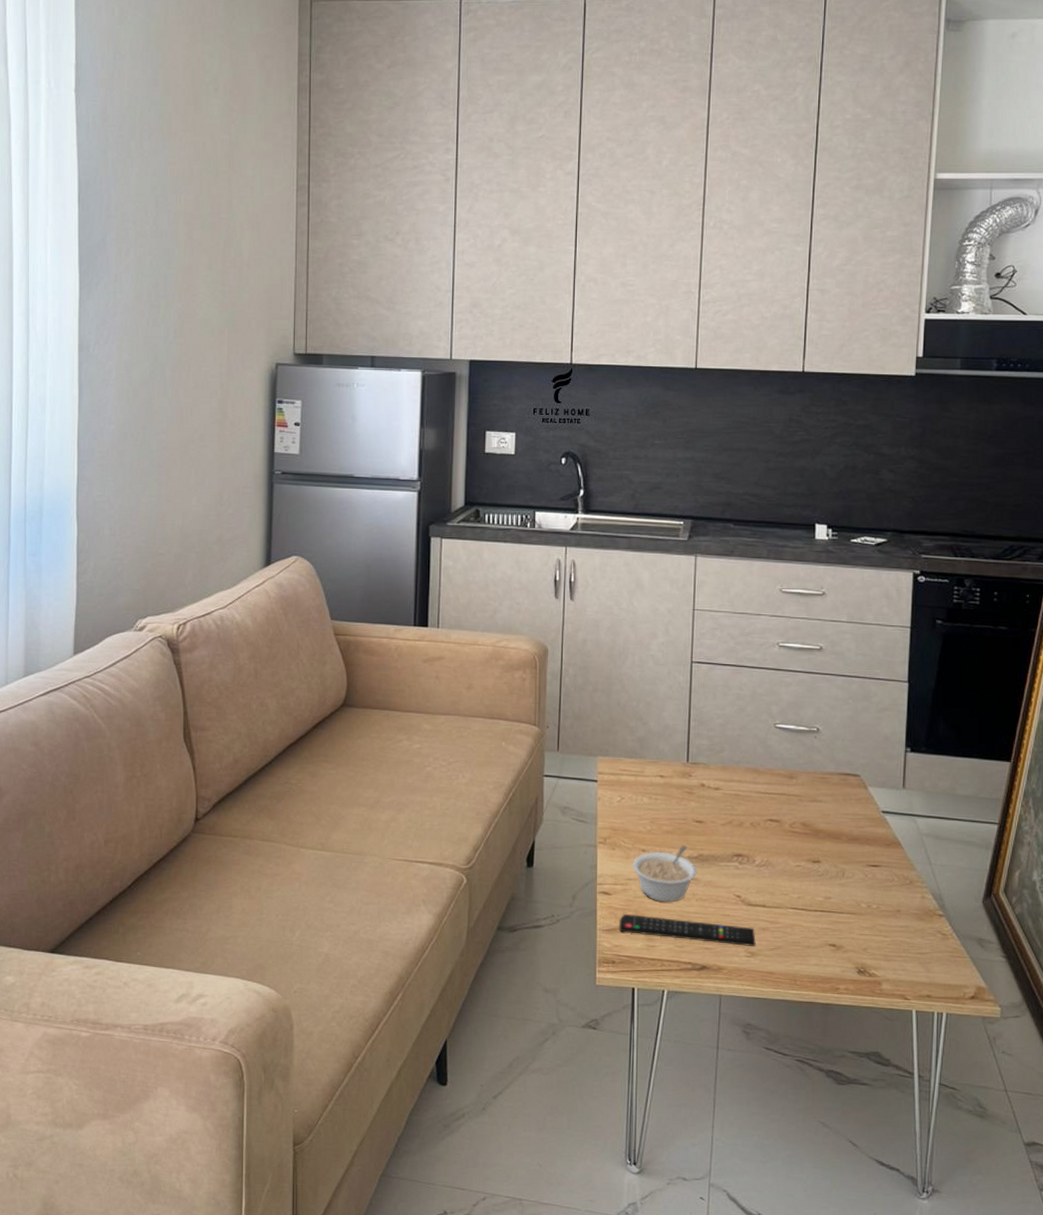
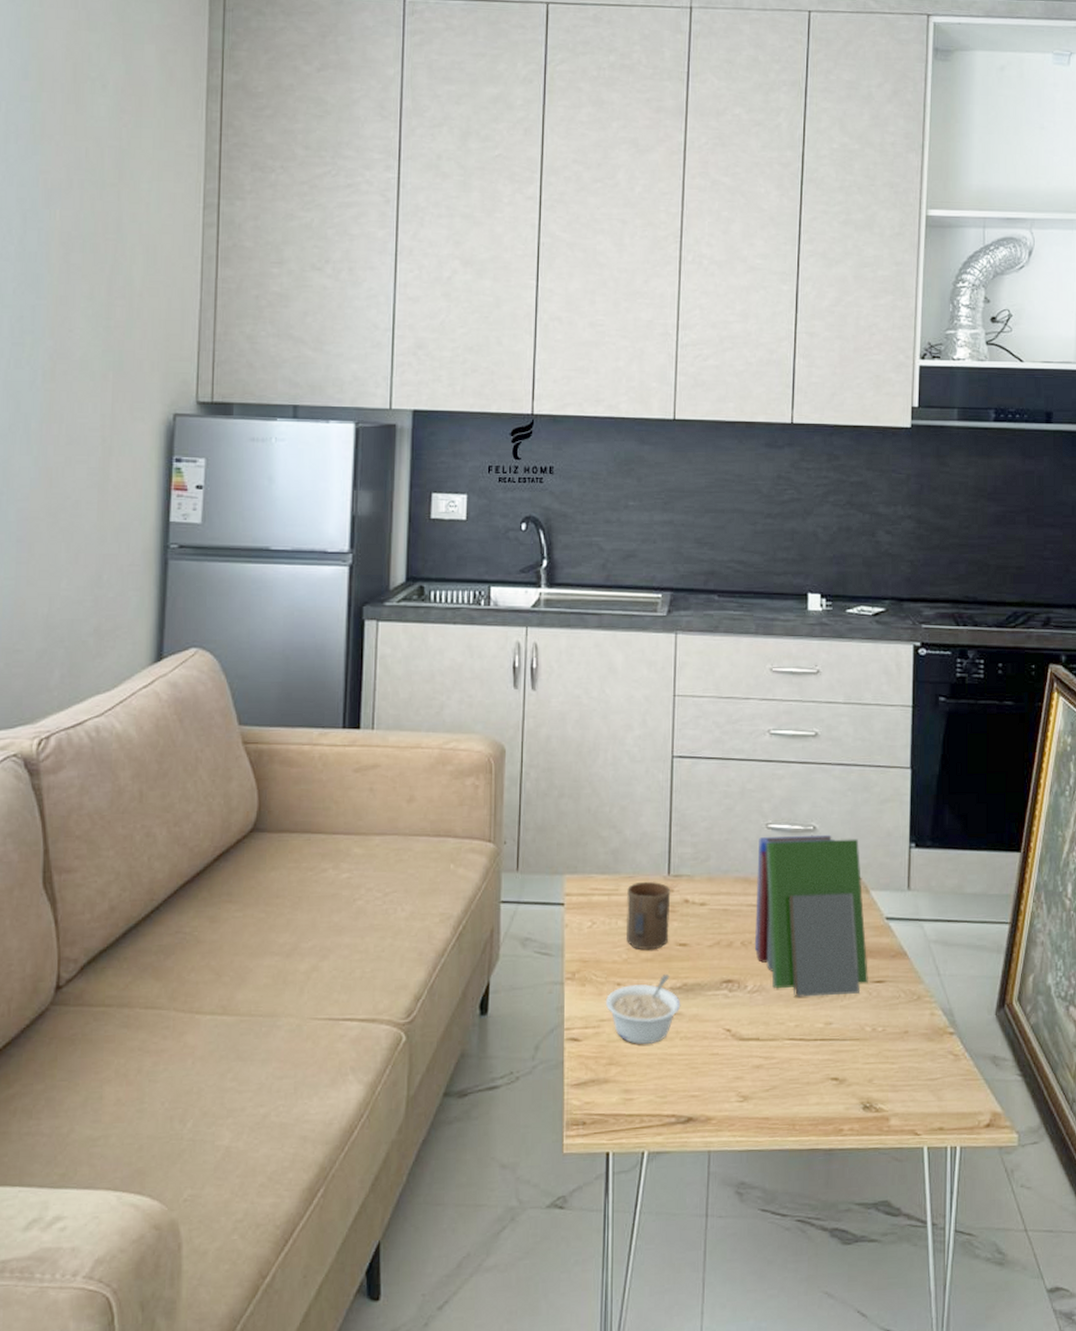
remote control: present [619,914,756,946] -> none [591,1062,749,1089]
cup: none [651,766,689,824] -> present [627,881,671,950]
book: none [762,735,866,874] -> present [754,834,869,997]

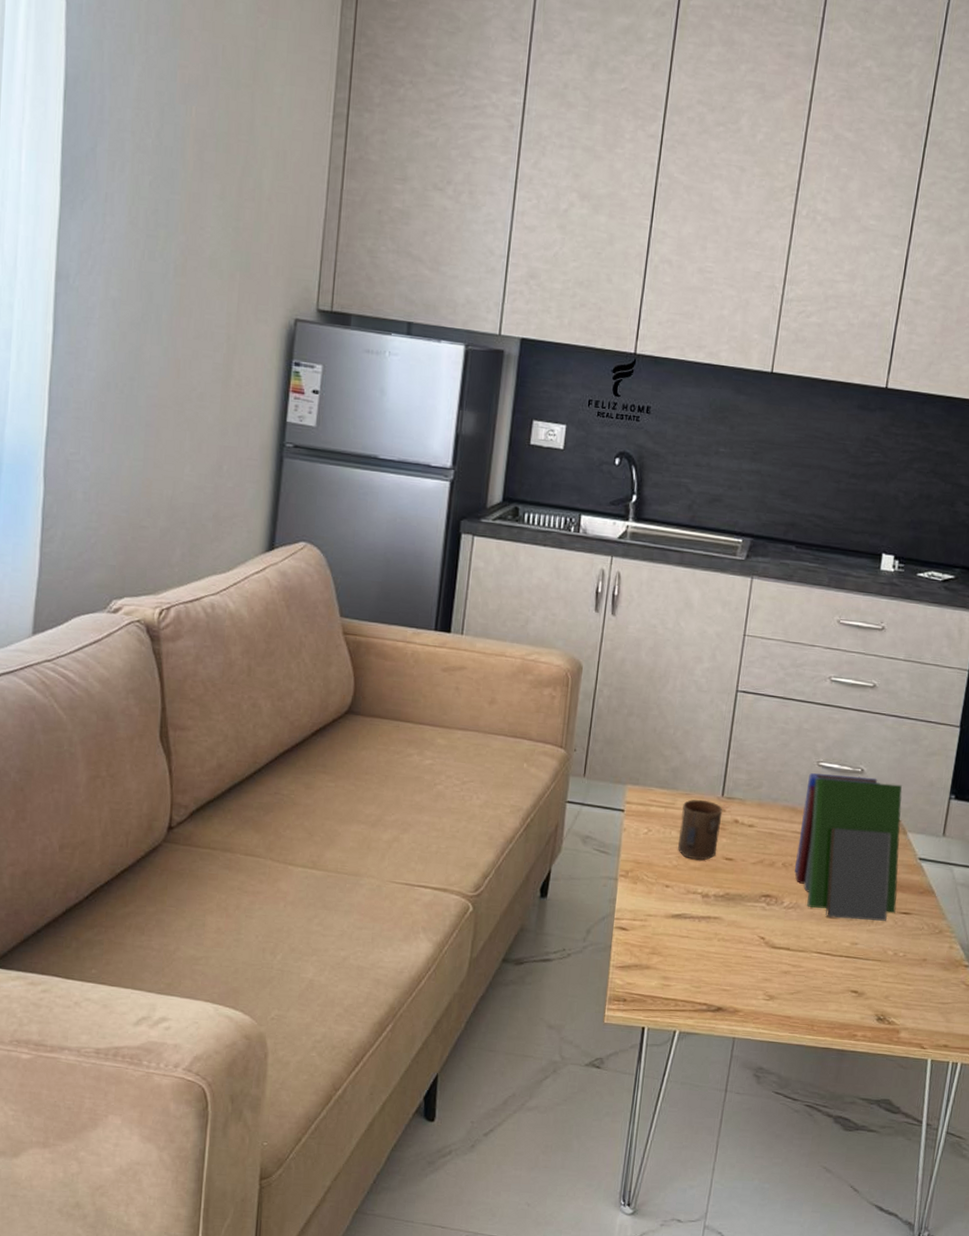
legume: present [605,974,681,1045] -> none [653,883,722,942]

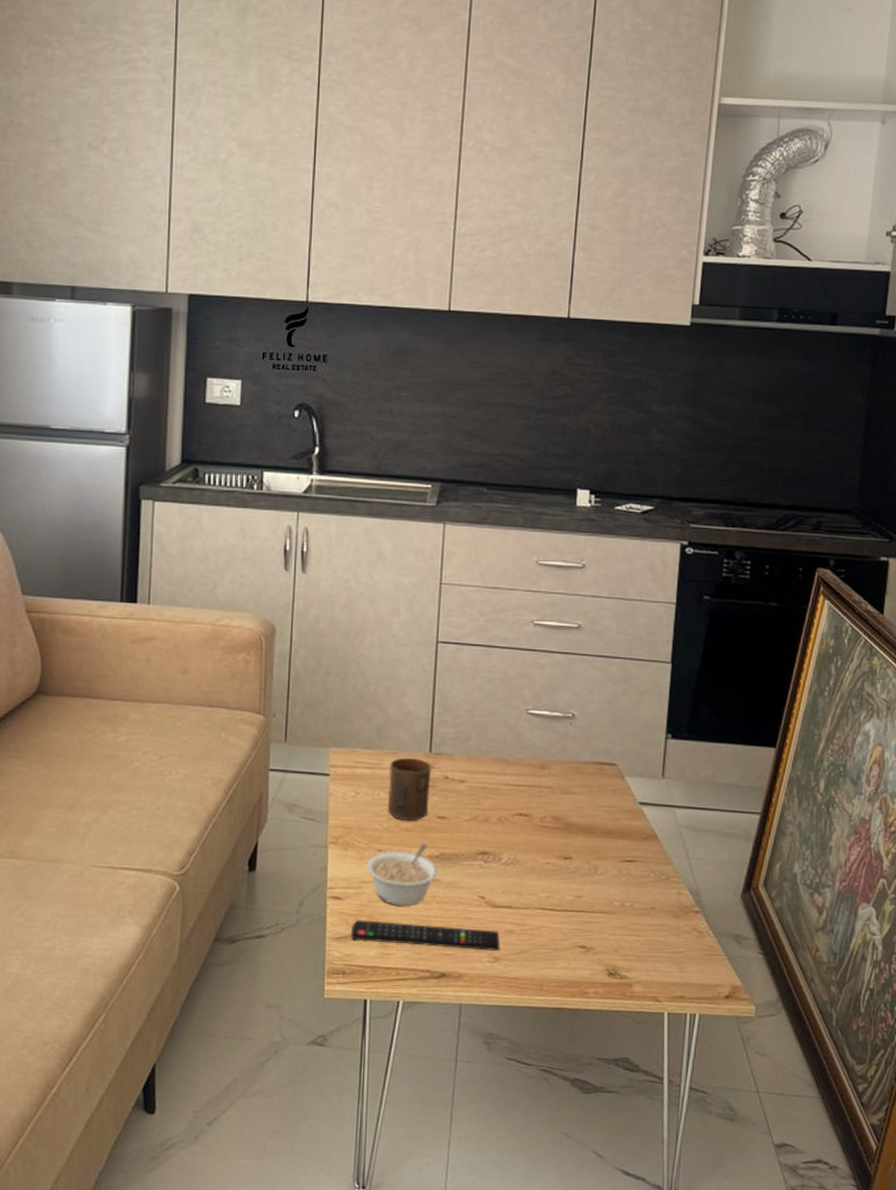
remote control: none [634,951,777,990] -> present [351,920,501,951]
legume: none [653,883,722,942] -> present [366,844,438,907]
book: present [794,773,902,921] -> none [510,721,620,872]

